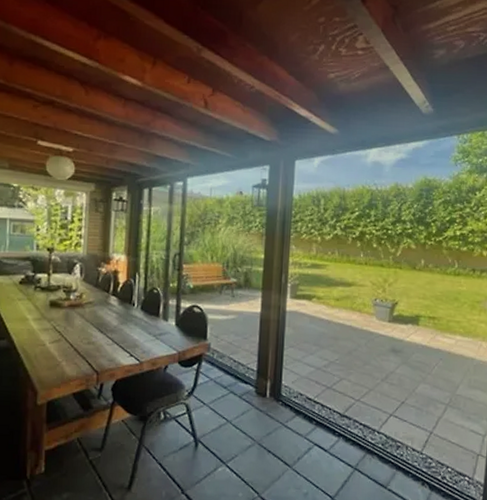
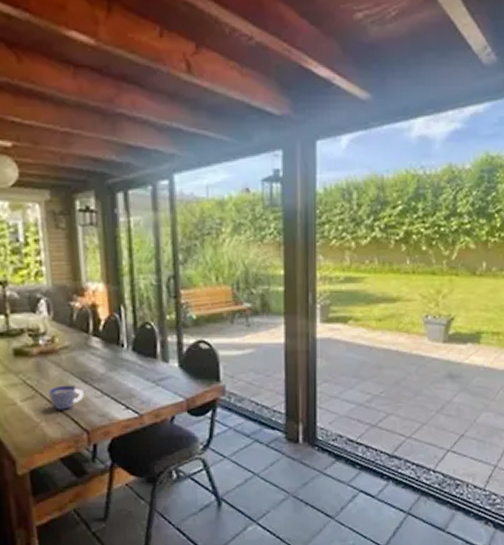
cup: none [72,333,99,353] -> present [49,385,84,410]

